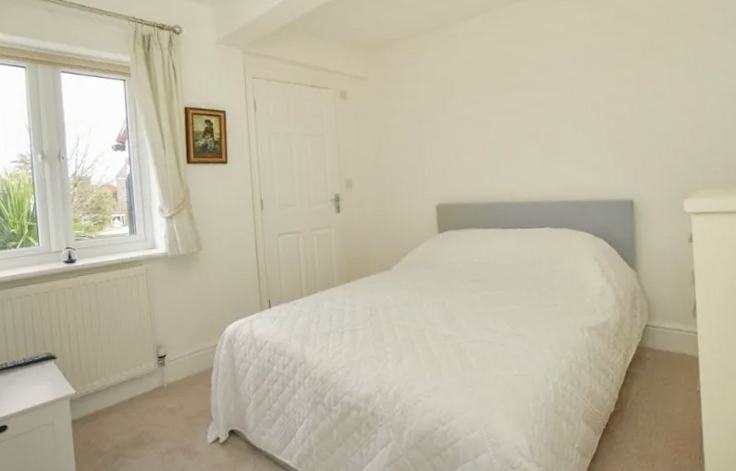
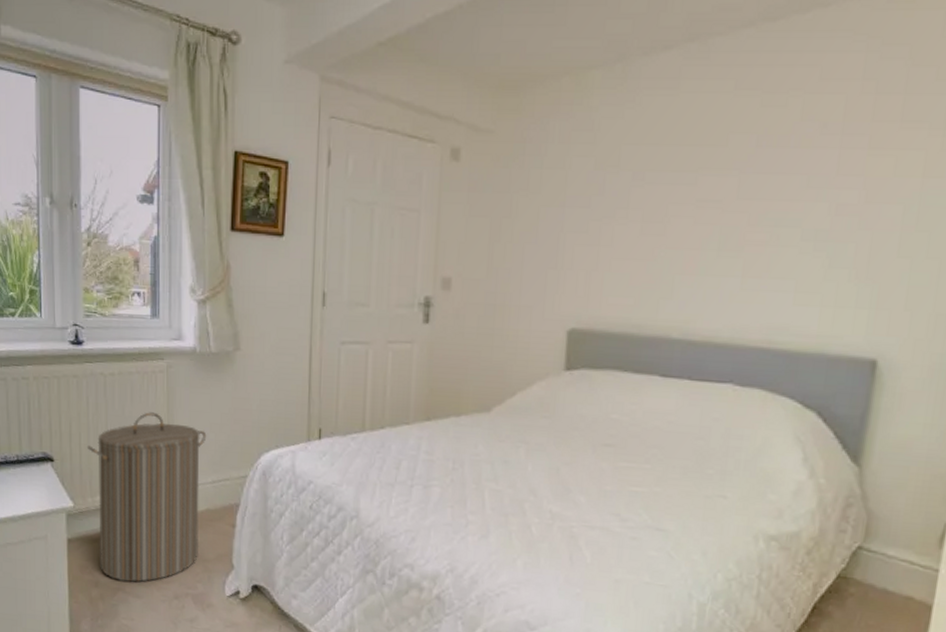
laundry hamper: none [84,307,184,448] -> present [88,412,207,583]

